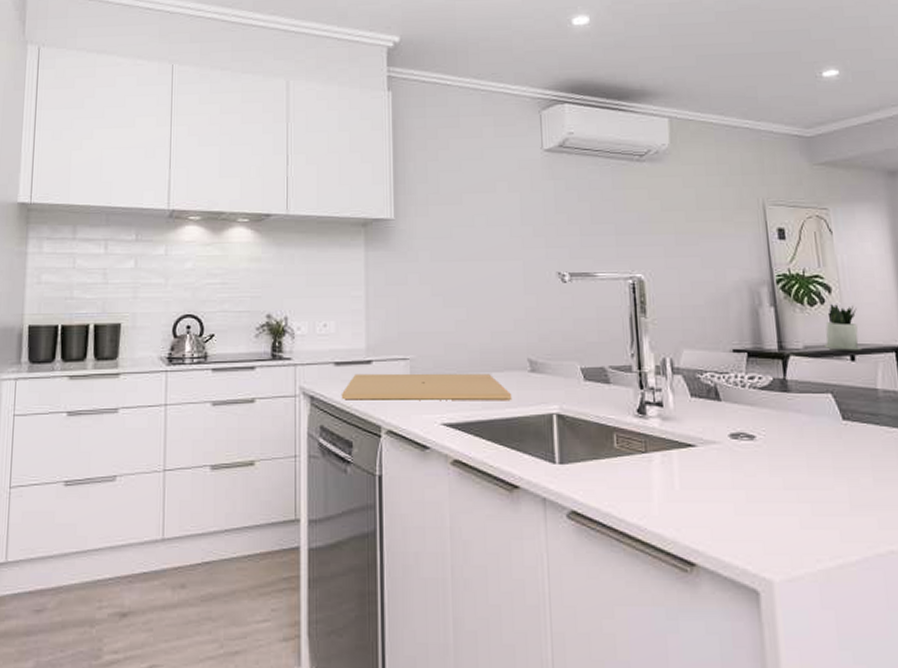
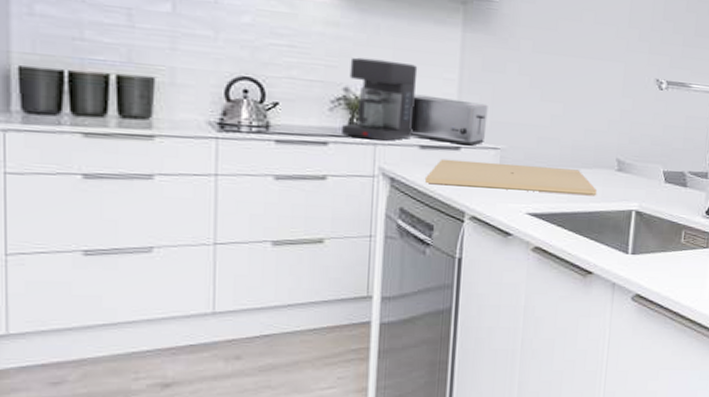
coffee maker: none [266,286,328,362] -> present [342,57,418,142]
toaster: none [326,314,395,359] -> present [411,94,488,146]

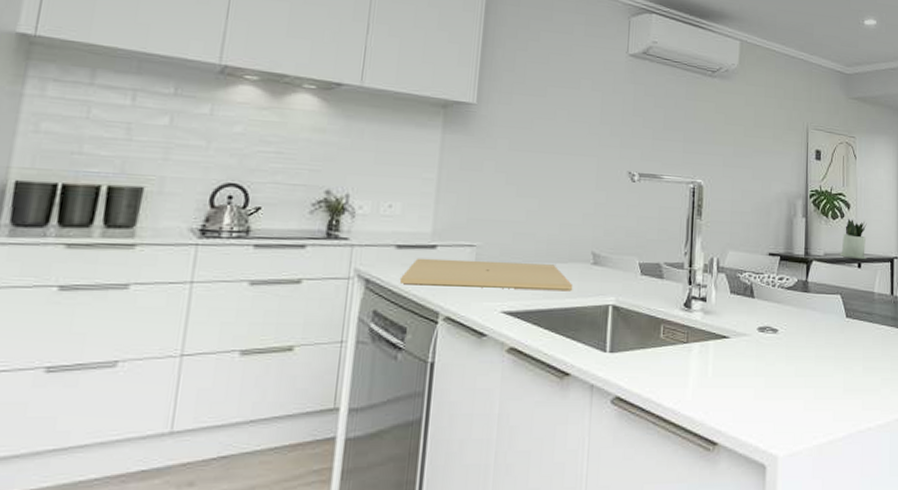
coffee maker: present [342,57,418,142] -> none [320,161,398,243]
toaster: present [411,94,488,146] -> none [388,194,465,244]

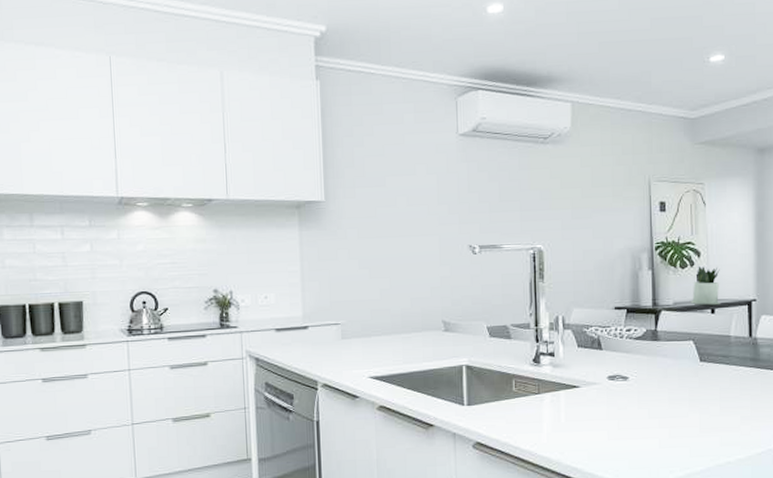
cutting board: present [400,258,573,290] -> none [283,334,429,361]

